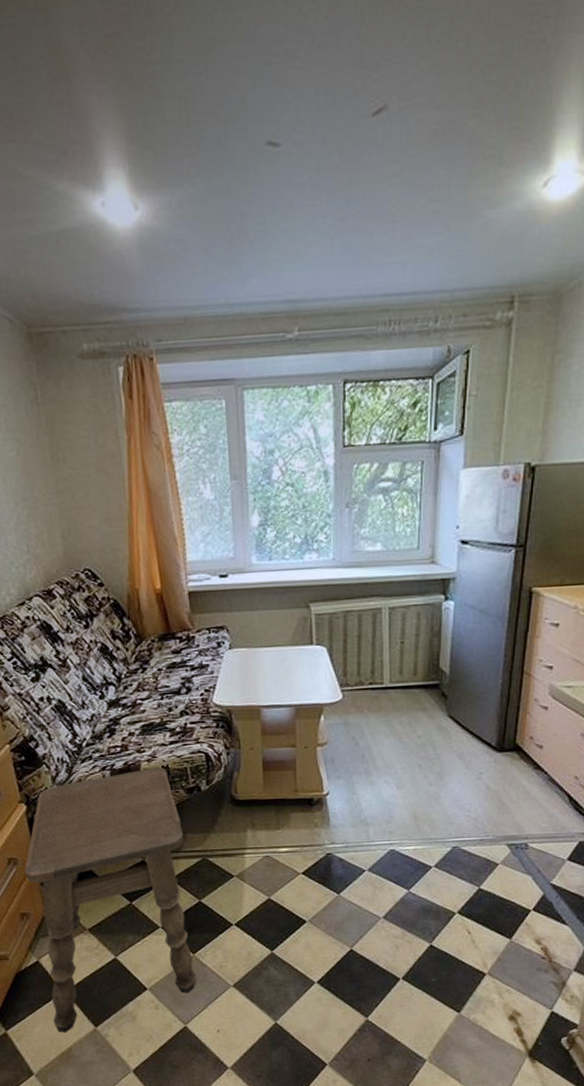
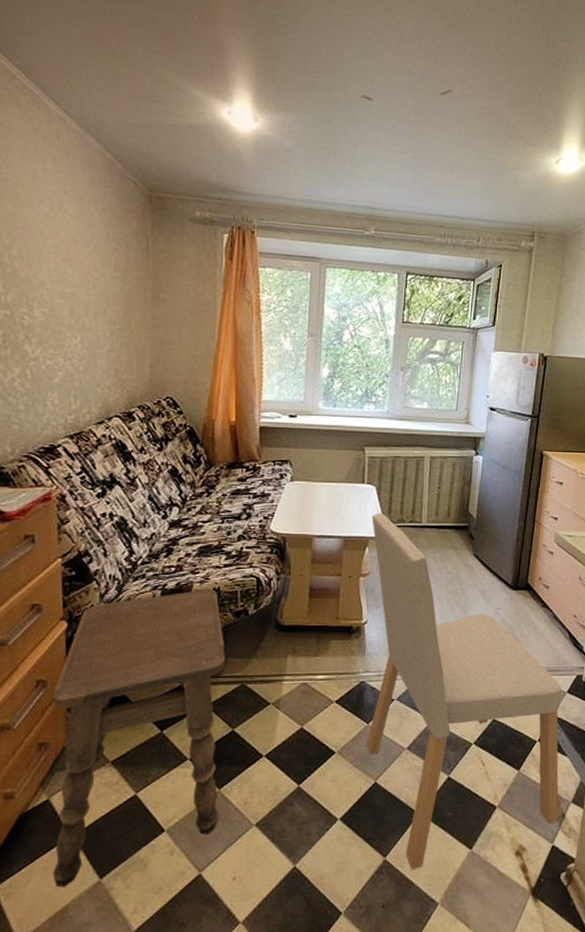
dining chair: none [324,676,560,1030] -> present [366,513,561,871]

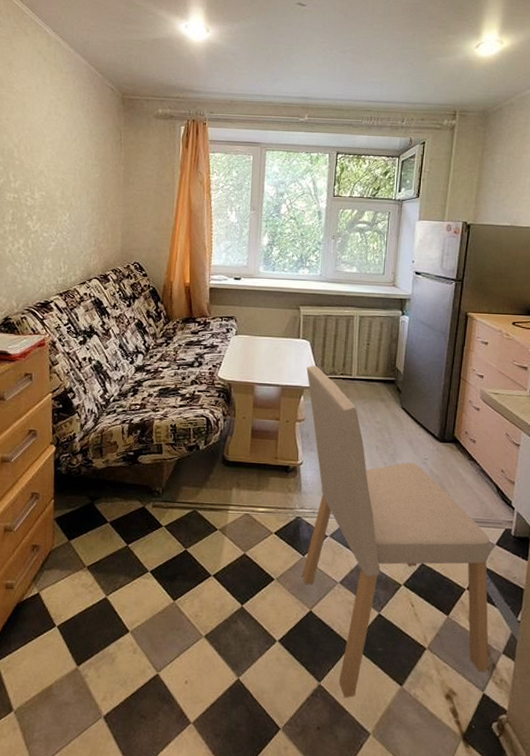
side table: present [52,589,225,887] -> none [41,425,180,669]

